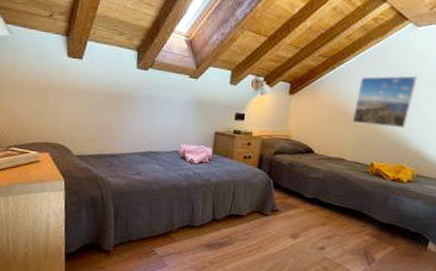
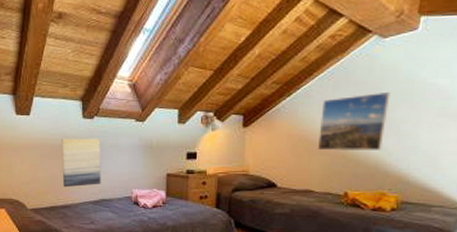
wall art: none [112,87,153,137] -> present [62,138,101,188]

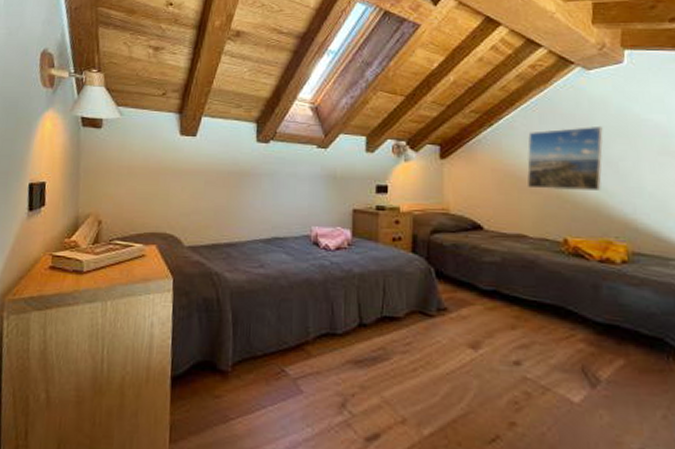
wall art: present [62,138,101,188] -> none [229,164,276,222]

